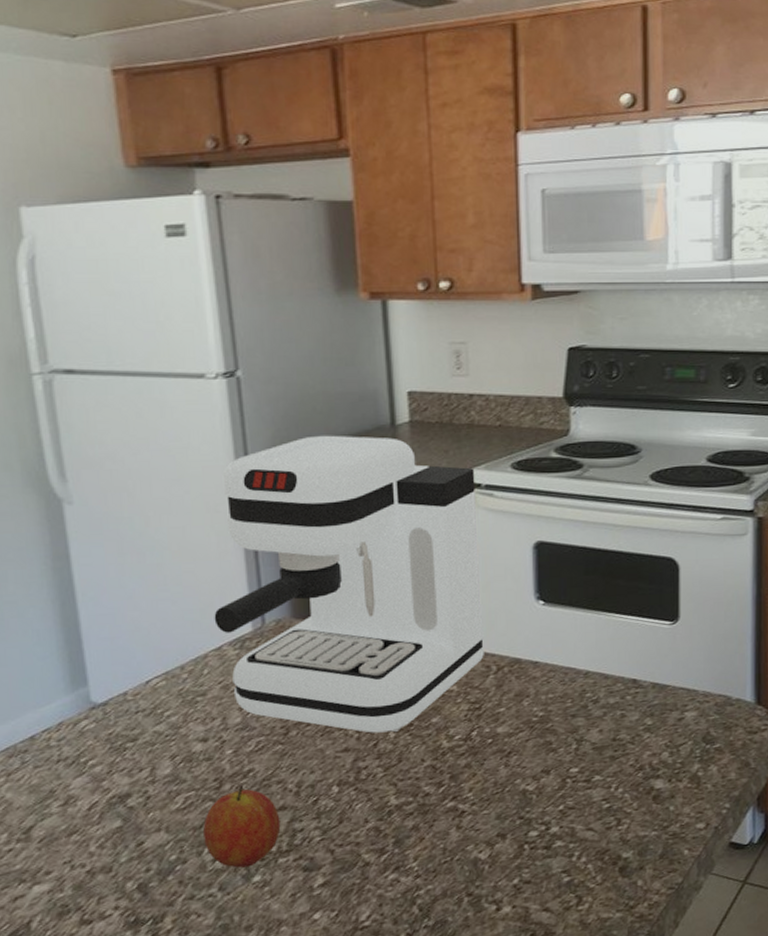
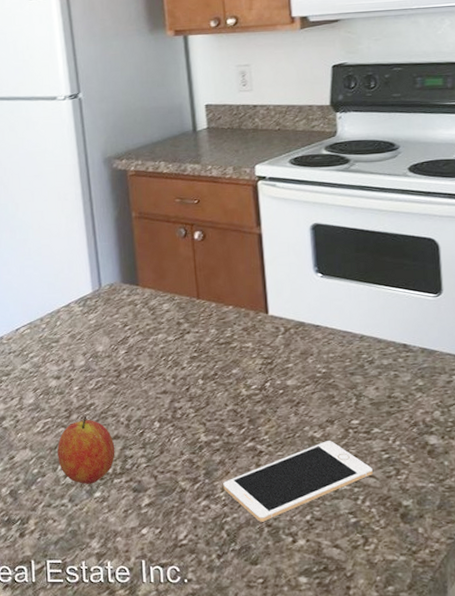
coffee maker: present [214,435,484,733] -> none [64,140,274,380]
cell phone: none [416,792,591,892] -> present [223,440,373,522]

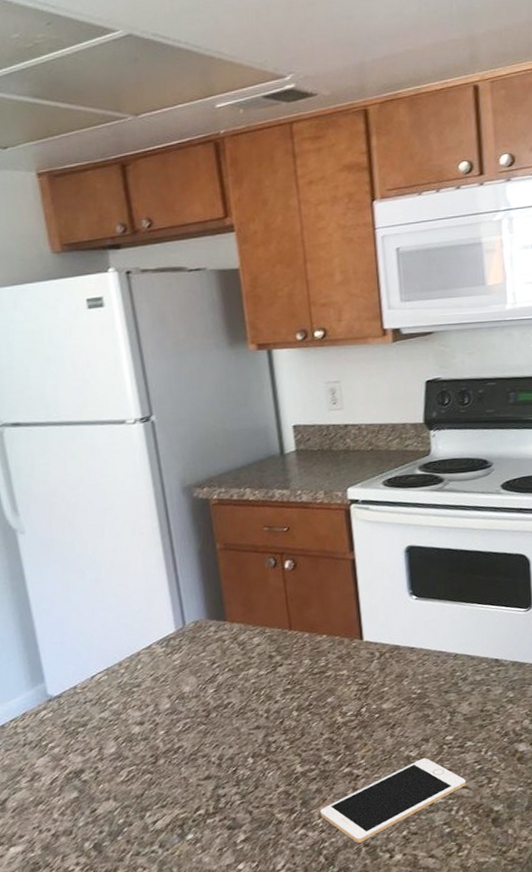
fruit: present [57,415,115,484] -> none [144,759,207,829]

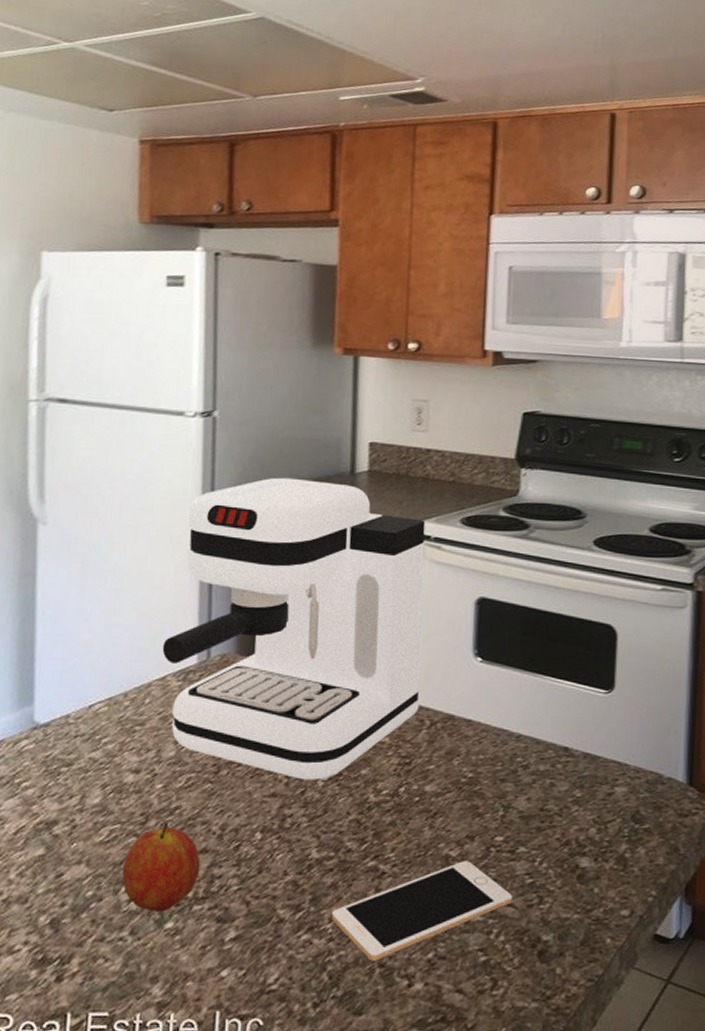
coffee maker: none [143,465,368,713] -> present [162,477,426,782]
fruit: none [144,759,207,829] -> present [122,822,200,912]

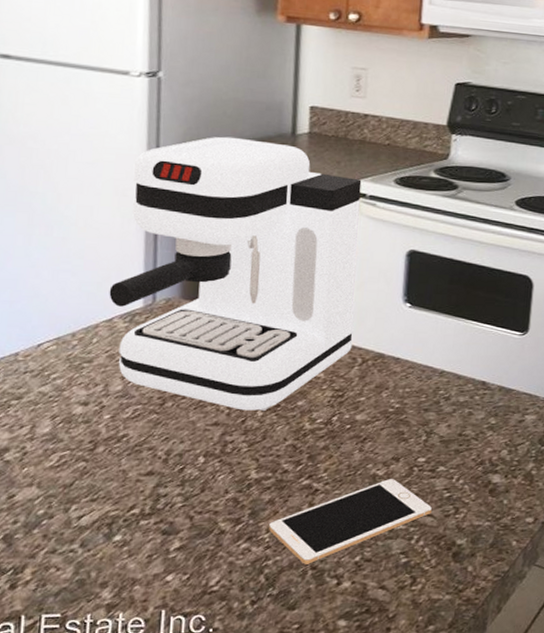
fruit: present [122,822,200,912] -> none [72,448,147,527]

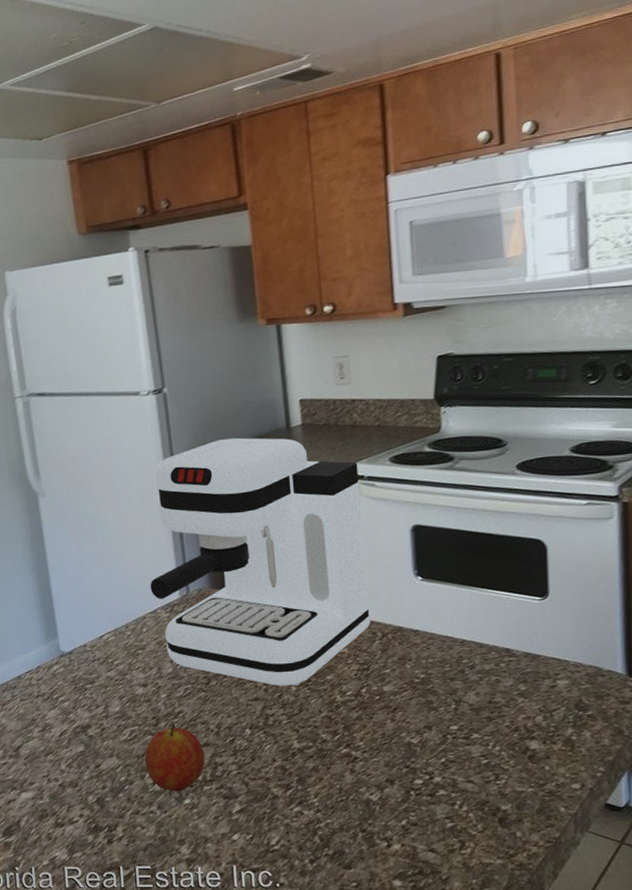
fruit: none [72,448,147,527] -> present [145,723,205,791]
cell phone: present [269,478,432,565] -> none [316,745,471,827]

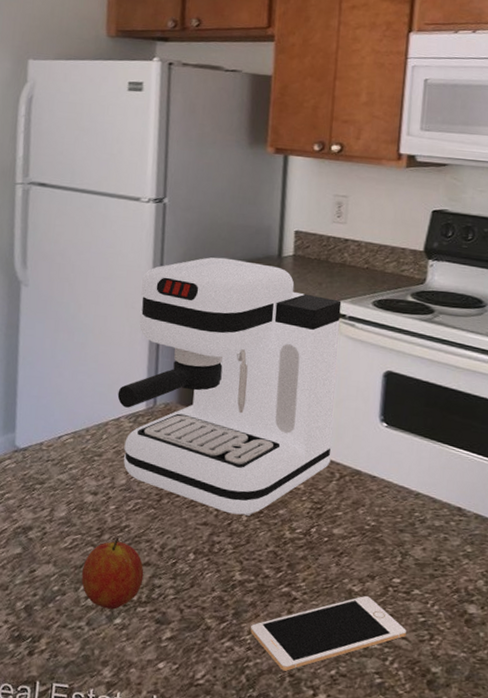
cell phone: none [316,745,471,827] -> present [250,595,406,671]

